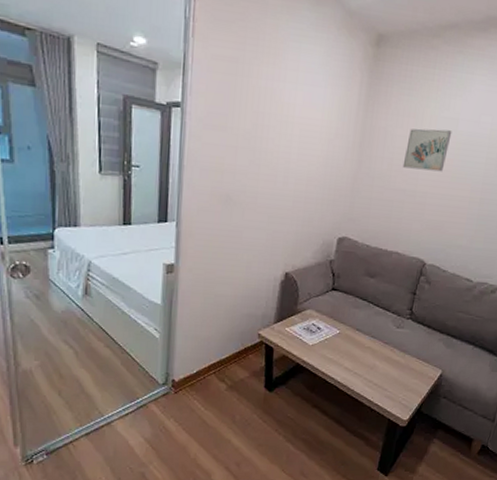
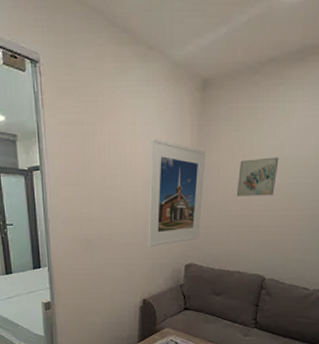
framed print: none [297,89,374,213] -> present [147,137,206,247]

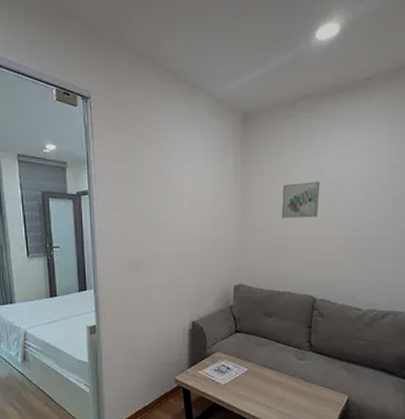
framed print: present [147,137,206,247] -> none [195,164,250,268]

